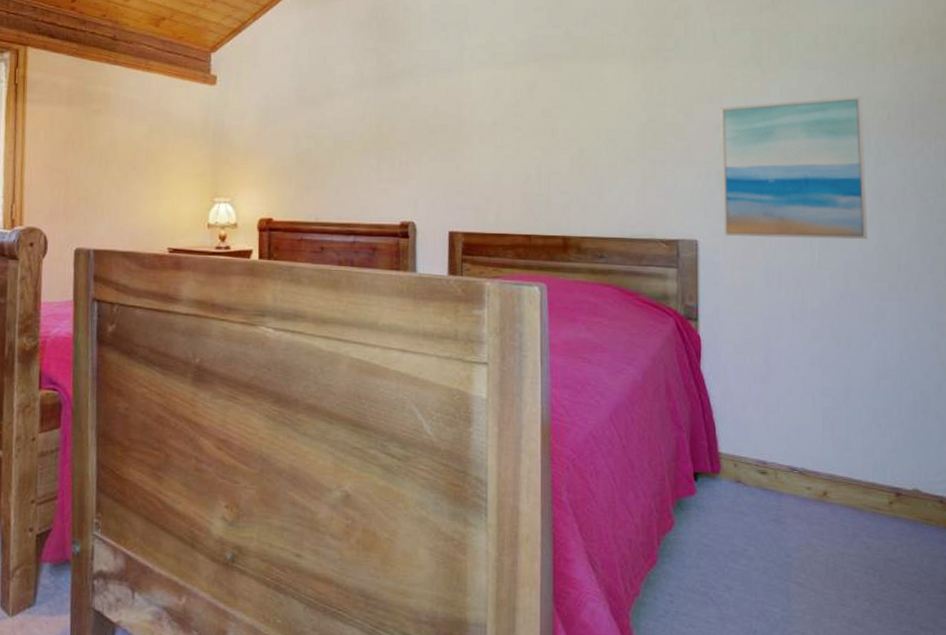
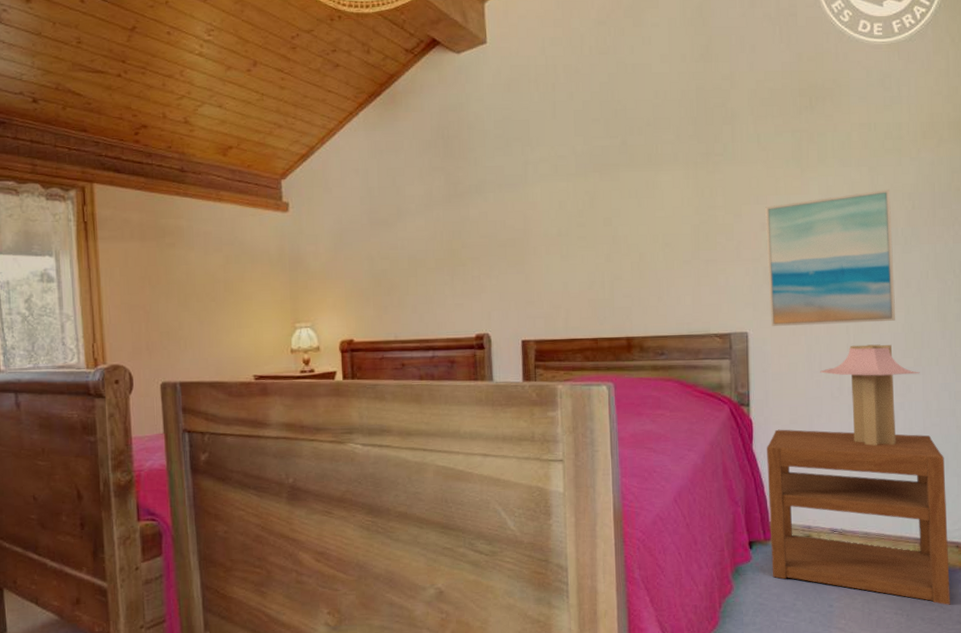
nightstand: none [717,349,933,570] -> present [767,429,950,605]
table lamp: none [779,262,896,377] -> present [820,344,920,446]

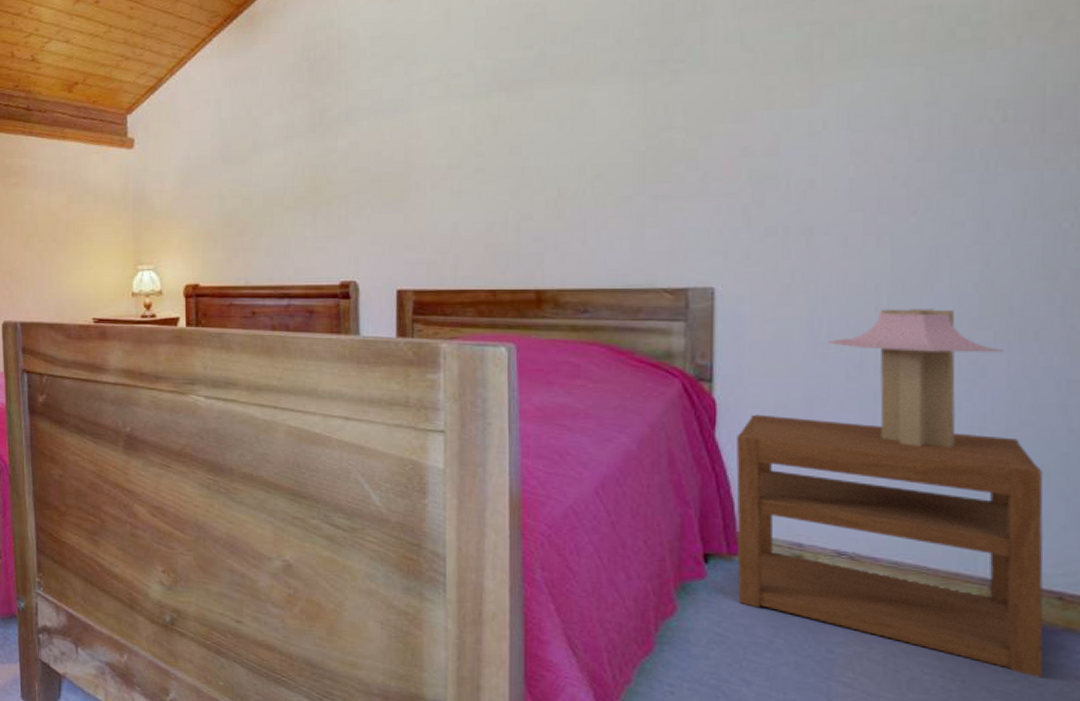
wall art: present [765,189,896,326] -> none [748,96,965,282]

